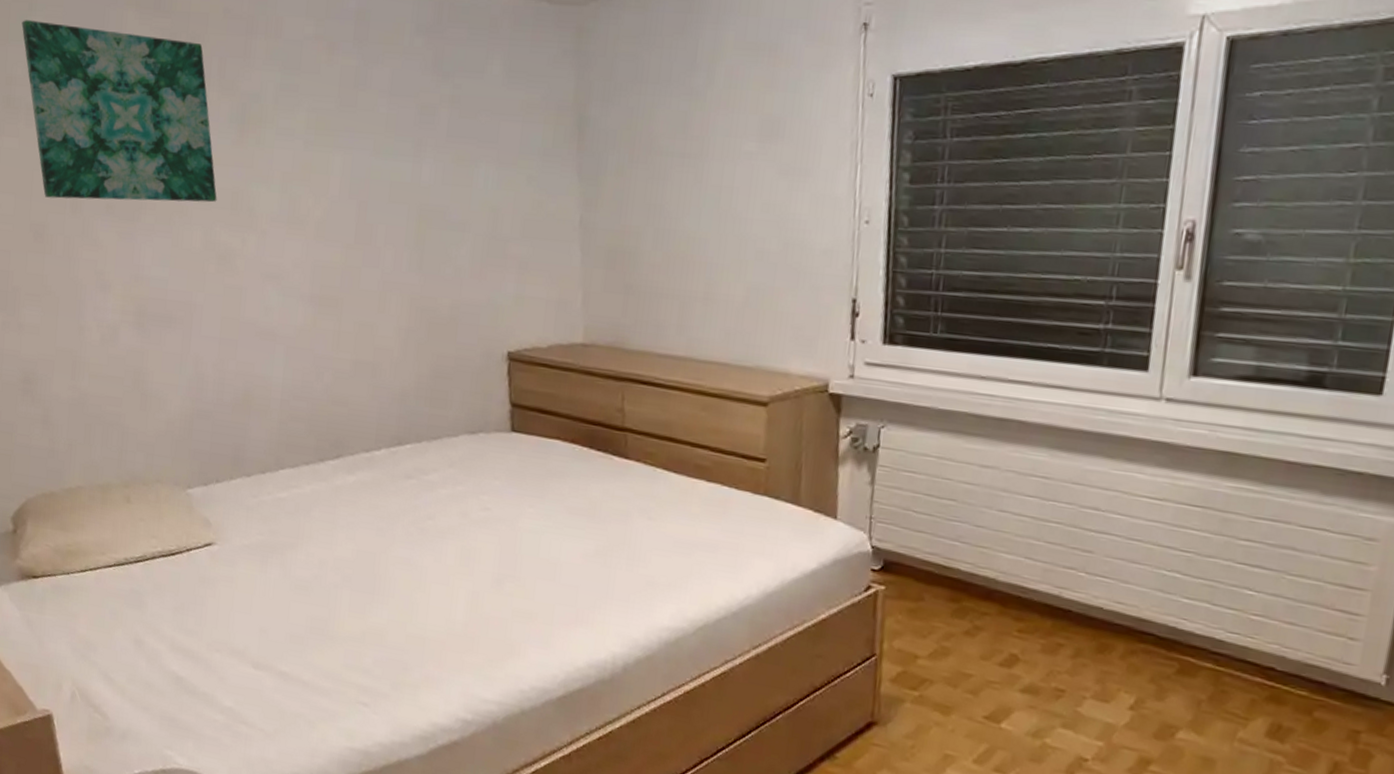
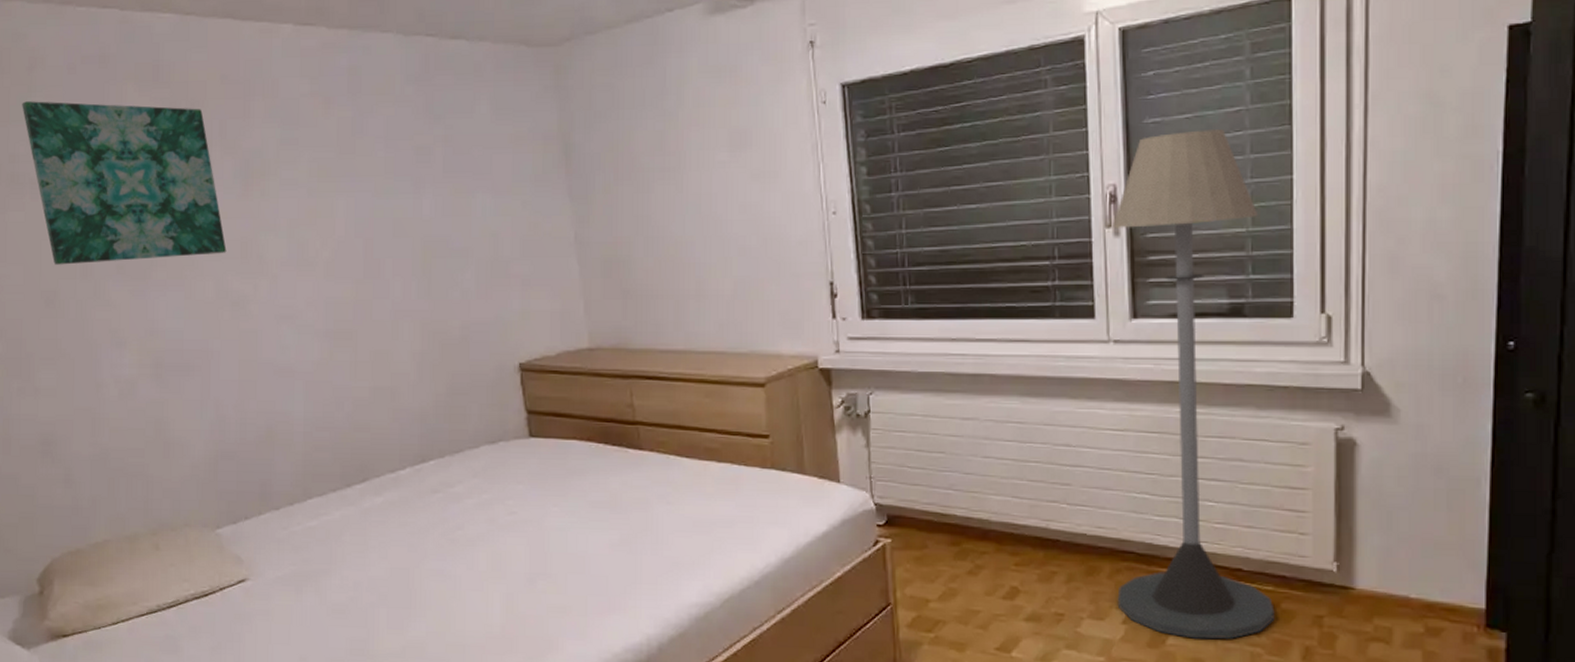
floor lamp: none [1126,166,1361,743] -> present [1111,129,1275,640]

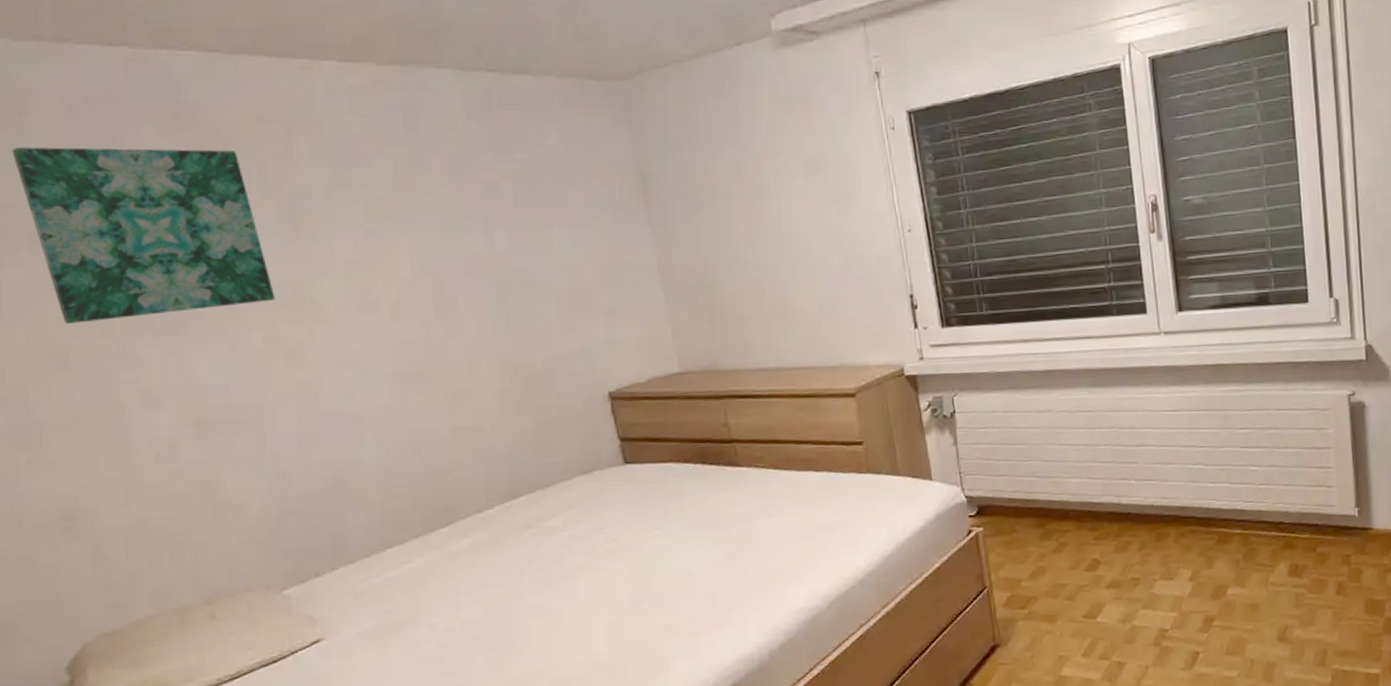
floor lamp: present [1111,129,1275,640] -> none [1155,144,1313,587]

